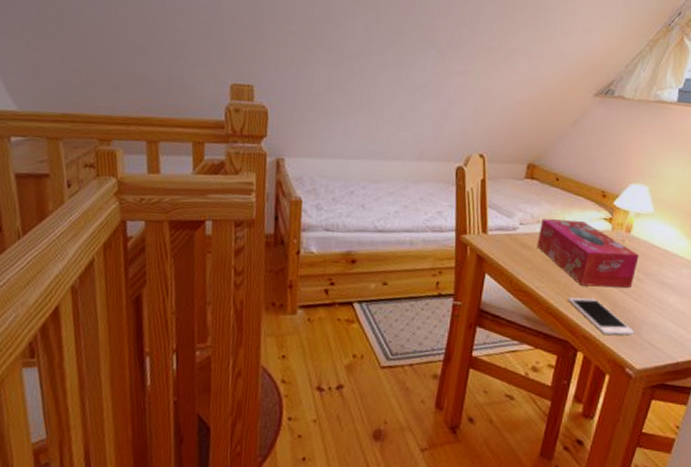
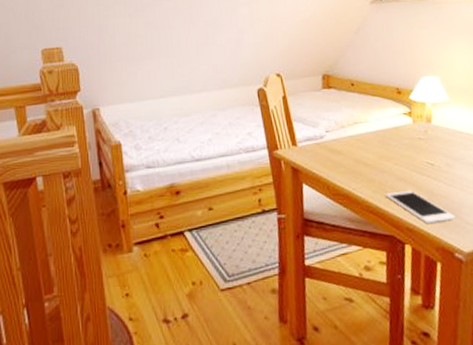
tissue box: present [537,218,639,288] -> none [345,119,445,180]

